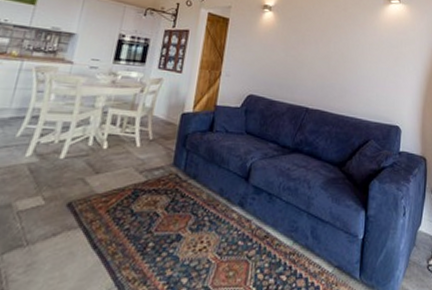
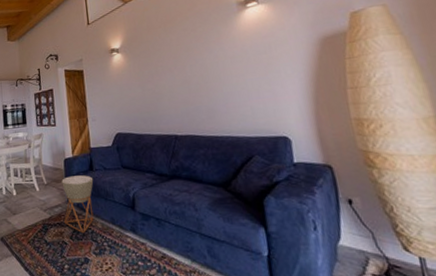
planter: none [163,134,211,205] -> present [61,175,94,234]

